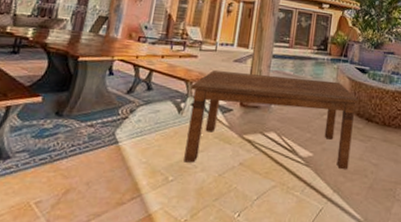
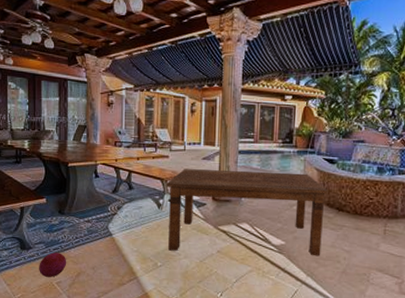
ball: none [14,163,55,196] -> present [39,252,67,277]

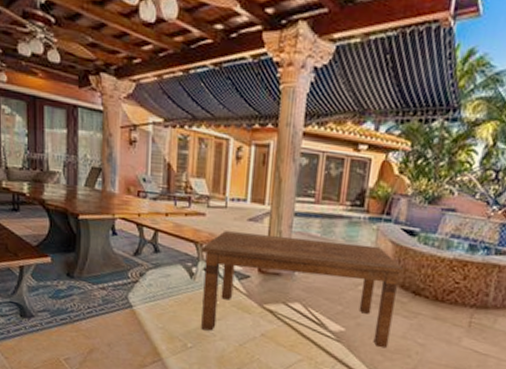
ball: present [39,252,67,277] -> none [43,323,77,353]

